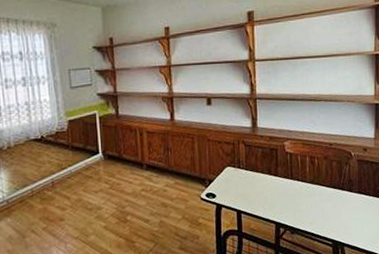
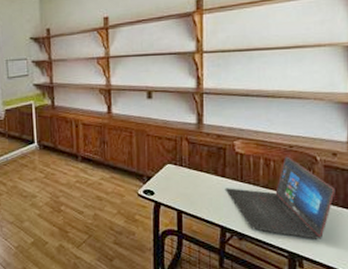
laptop: none [279,153,367,227] -> present [226,156,336,239]

